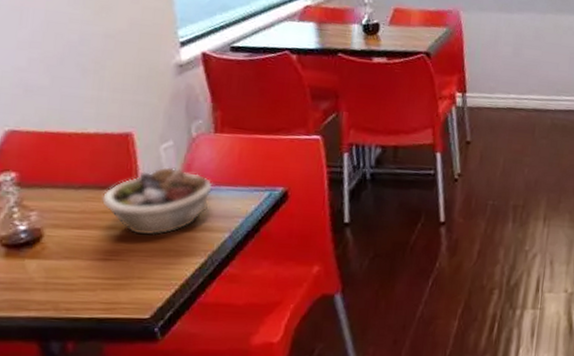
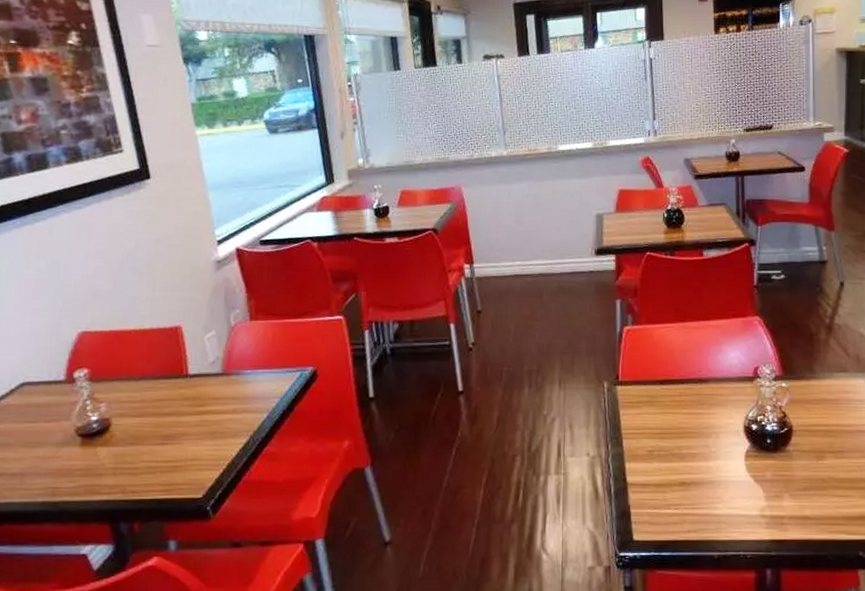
succulent planter: present [102,167,213,236] -> none [158,355,251,419]

